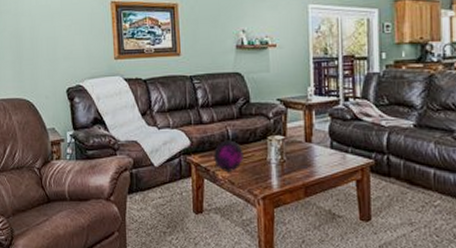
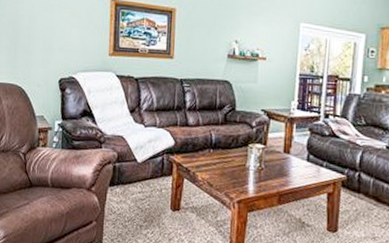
decorative orb: present [214,140,244,171] -> none [195,143,224,174]

